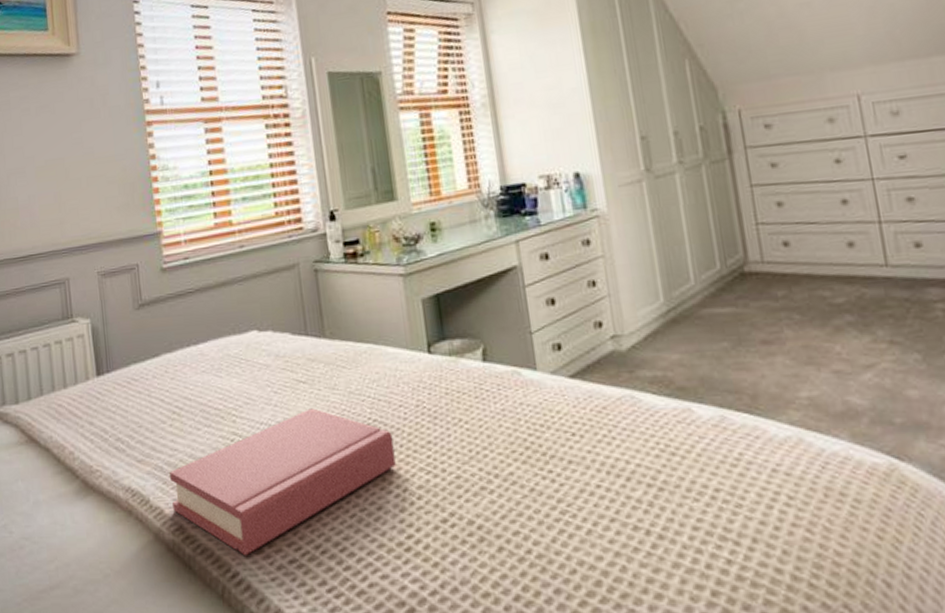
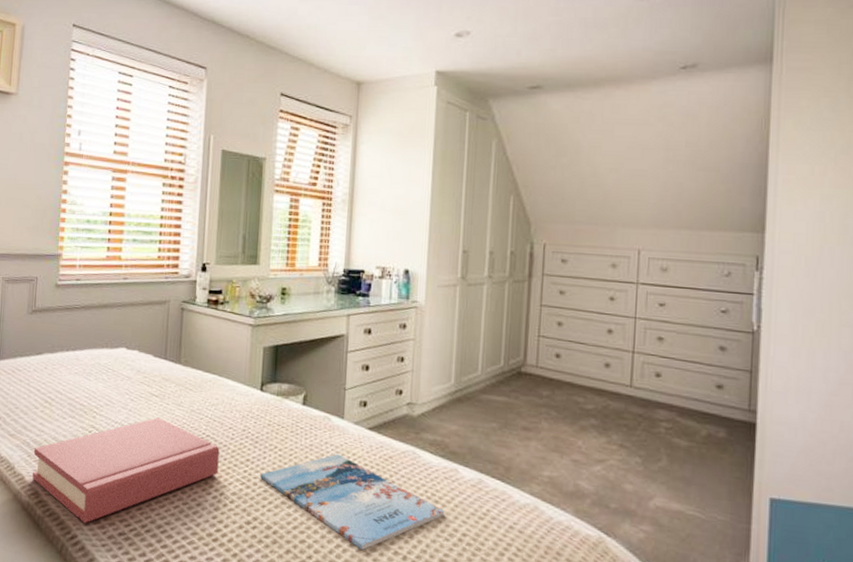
magazine: none [448,414,687,532] -> present [260,453,445,551]

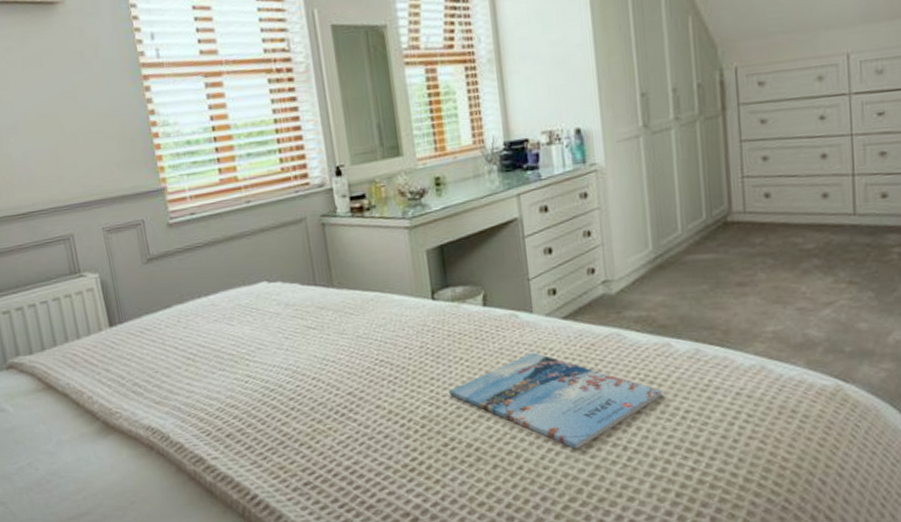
hardback book: present [32,417,220,524] -> none [187,351,401,481]

